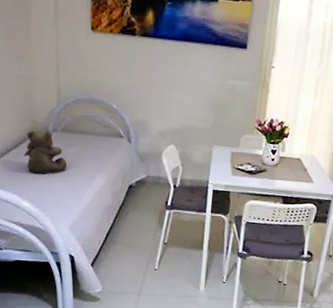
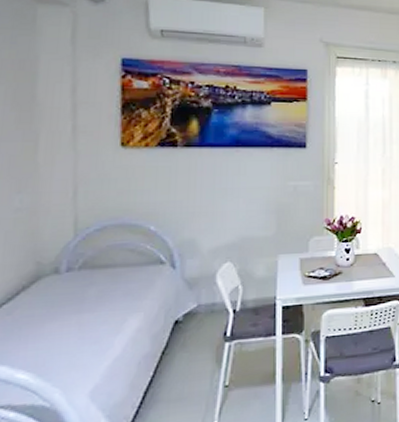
teddy bear: present [24,129,67,174] -> none [22,270,87,331]

